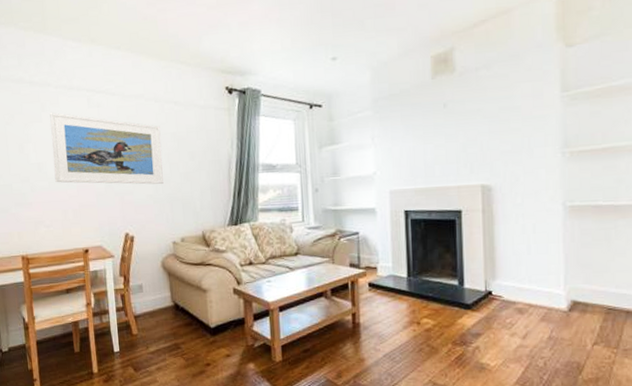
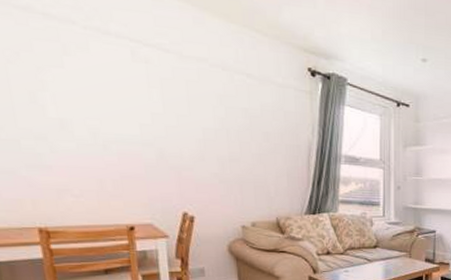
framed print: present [50,112,164,185] -> none [75,57,232,164]

